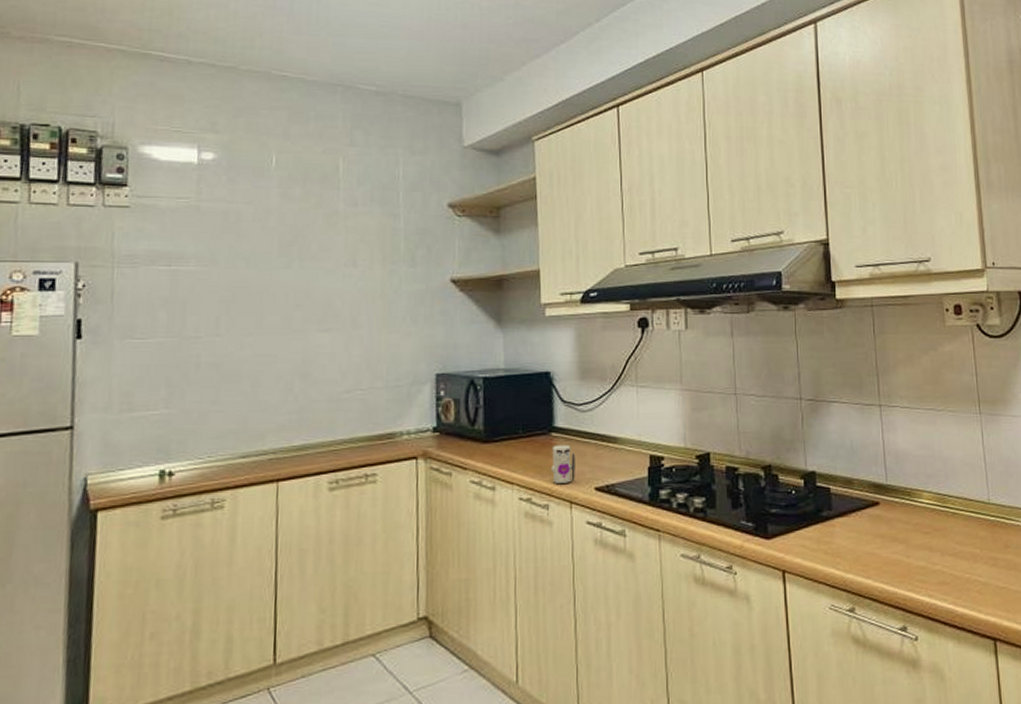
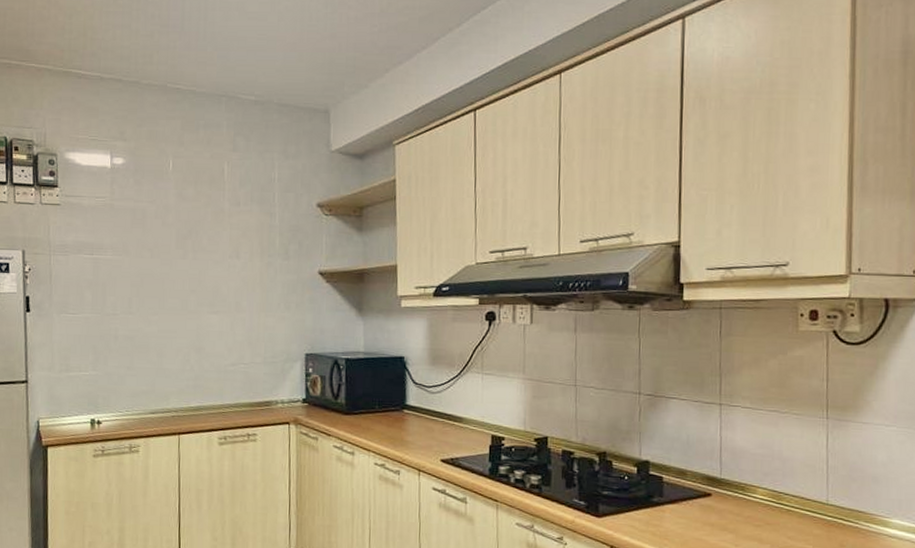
toy: present [551,444,575,483] -> none [402,420,425,454]

